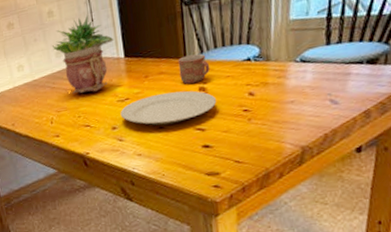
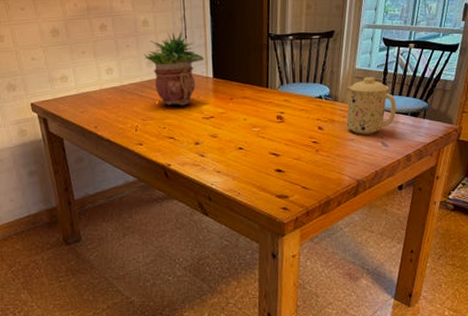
plate: present [120,90,217,126] -> none [204,117,291,147]
mug: present [178,54,210,84] -> none [261,85,288,111]
mug: none [278,26,347,95] -> present [345,77,396,135]

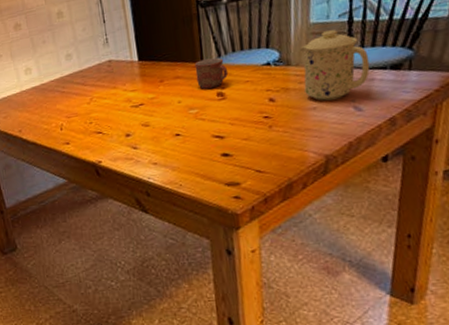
potted plant: present [145,30,205,106] -> none [62,15,127,99]
mug: none [261,85,288,111] -> present [194,57,229,89]

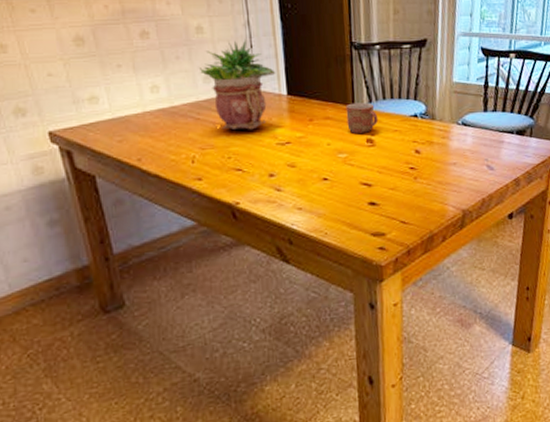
potted plant: none [62,15,127,99] -> present [200,38,276,130]
mug: present [299,30,370,101] -> none [443,91,501,158]

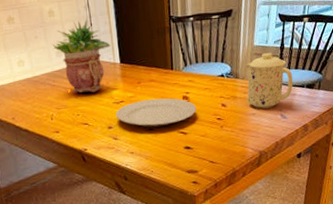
plate: none [279,140,384,177] -> present [115,98,197,128]
mug: present [345,102,379,133] -> none [166,66,192,92]
mug: none [443,91,501,158] -> present [245,53,293,109]

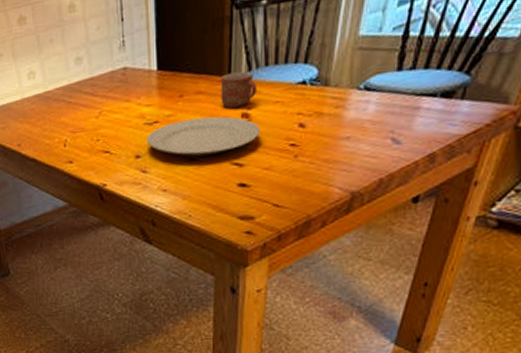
potted plant: present [53,18,111,93] -> none [72,11,147,112]
mug: none [166,66,192,92] -> present [220,71,258,108]
mug: present [245,53,293,109] -> none [340,45,419,130]

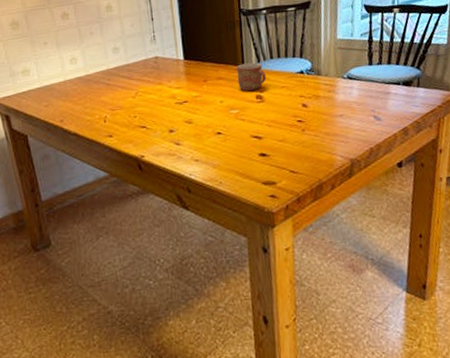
plate: present [146,116,261,157] -> none [178,97,273,131]

